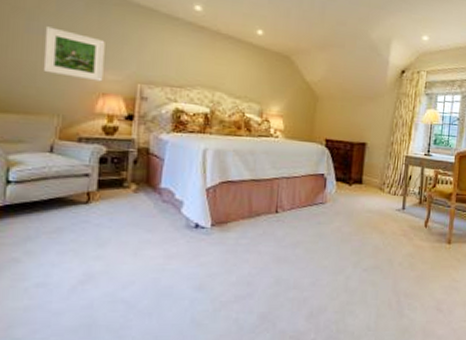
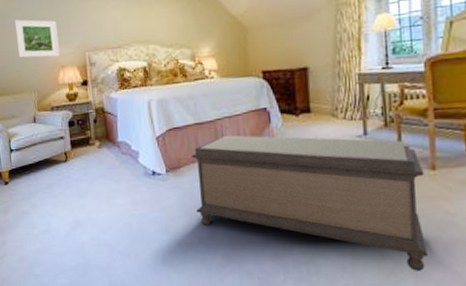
bench: none [238,195,442,328] -> present [191,135,428,271]

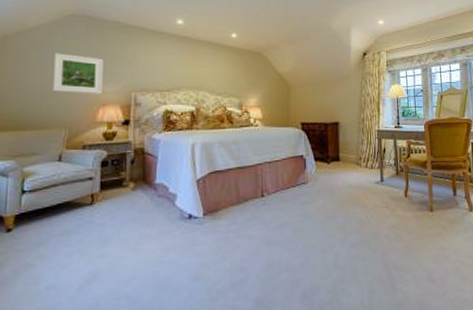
bench: present [191,135,428,271] -> none [231,179,428,302]

